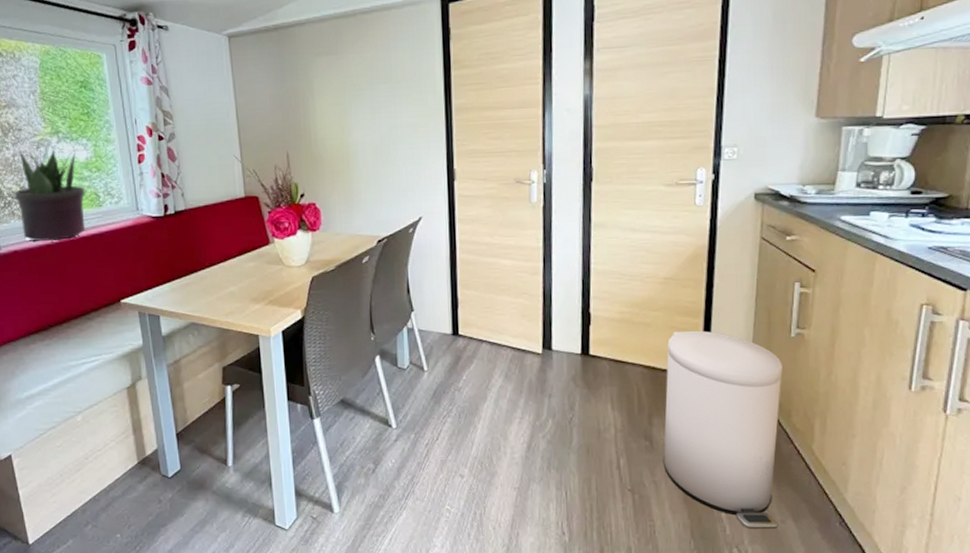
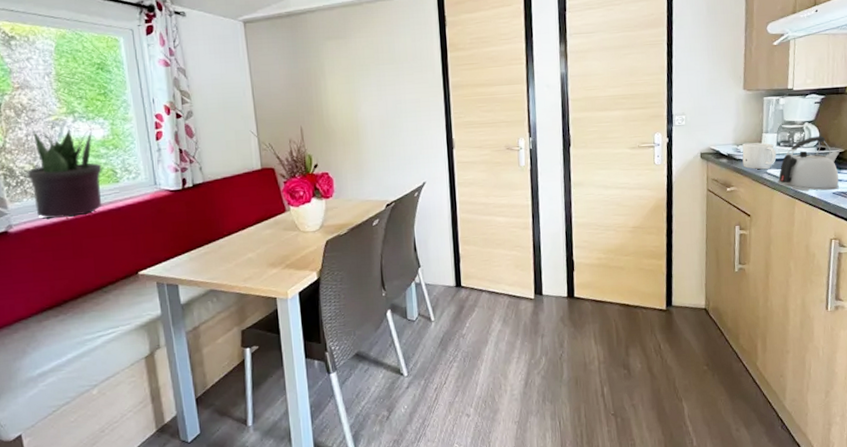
pedal bin: present [663,330,783,529] -> none [638,270,735,439]
mug: none [809,182,855,216] -> present [742,142,777,170]
kettle: none [854,176,941,245] -> present [777,136,840,192]

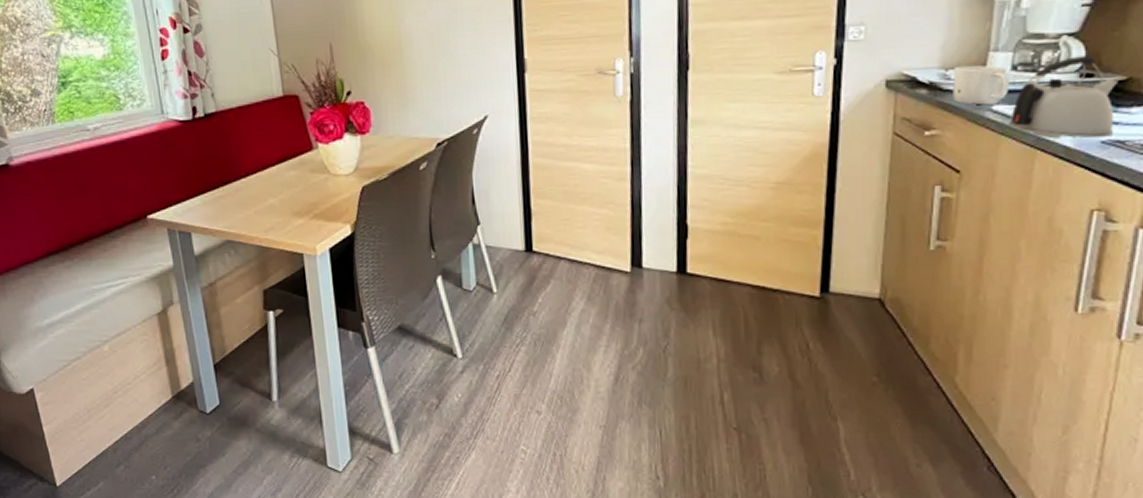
planter: present [27,128,102,218] -> none [24,46,106,150]

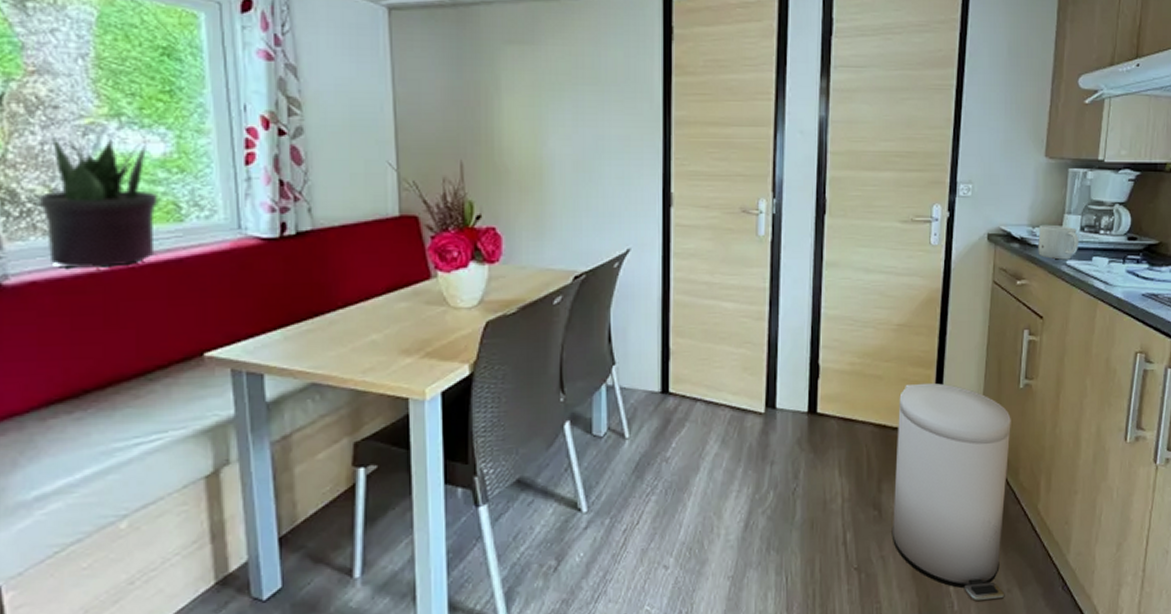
planter: none [24,46,106,150] -> present [38,134,159,268]
pedal bin: none [774,243,919,473] -> present [891,382,1011,602]
kettle: present [1009,55,1119,139] -> none [1078,222,1153,292]

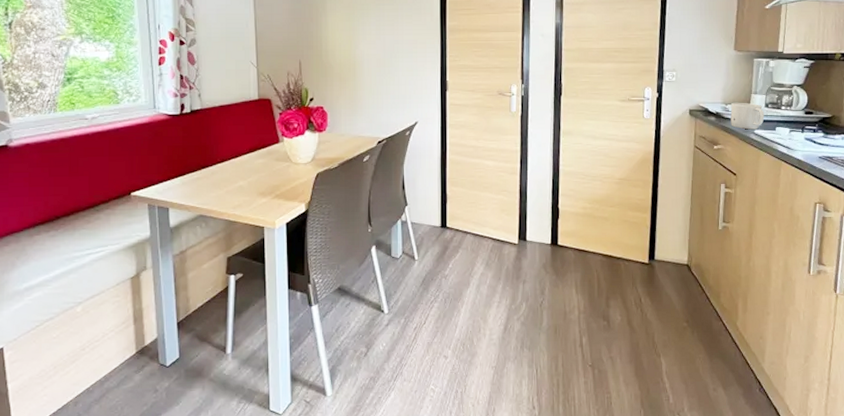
planter: present [38,134,159,268] -> none [31,46,104,135]
pedal bin: present [891,382,1011,602] -> none [618,223,713,397]

